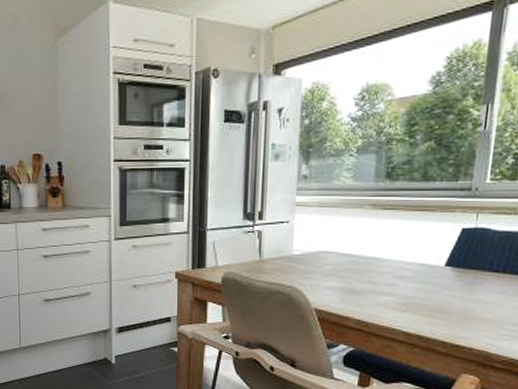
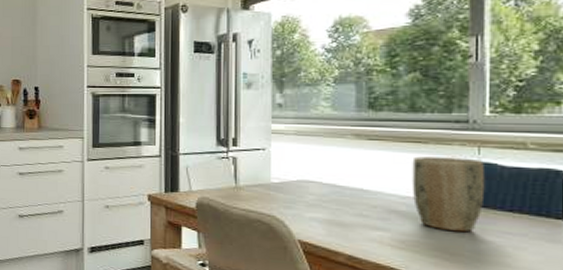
plant pot: none [417,224,480,293] -> present [411,156,486,233]

